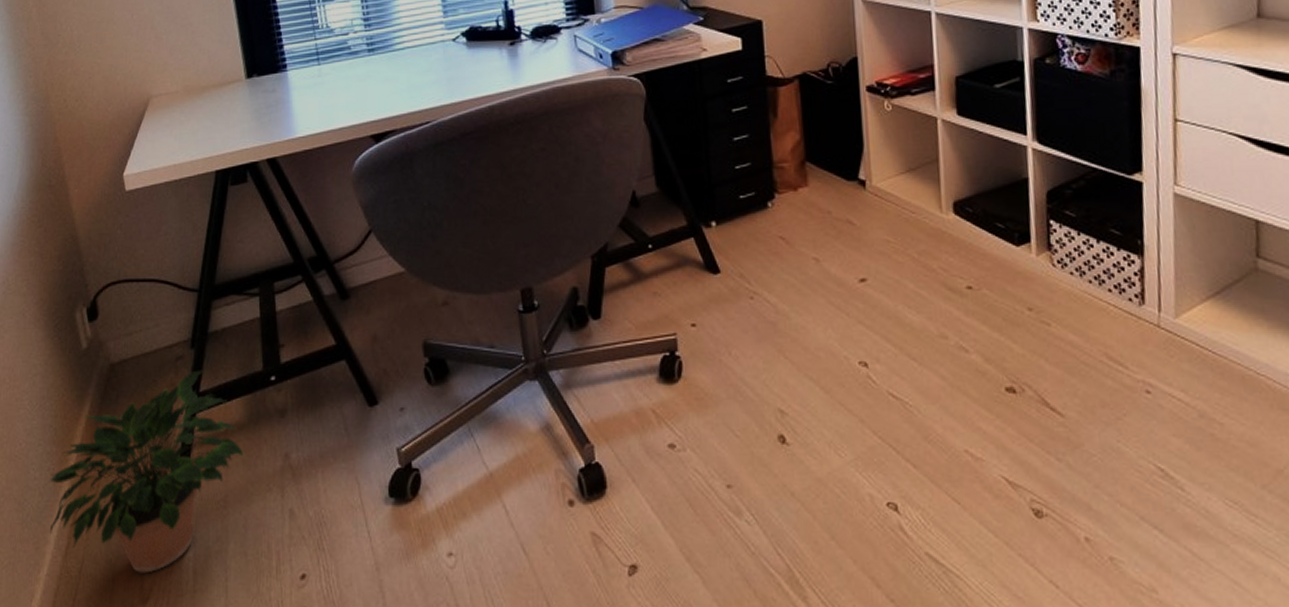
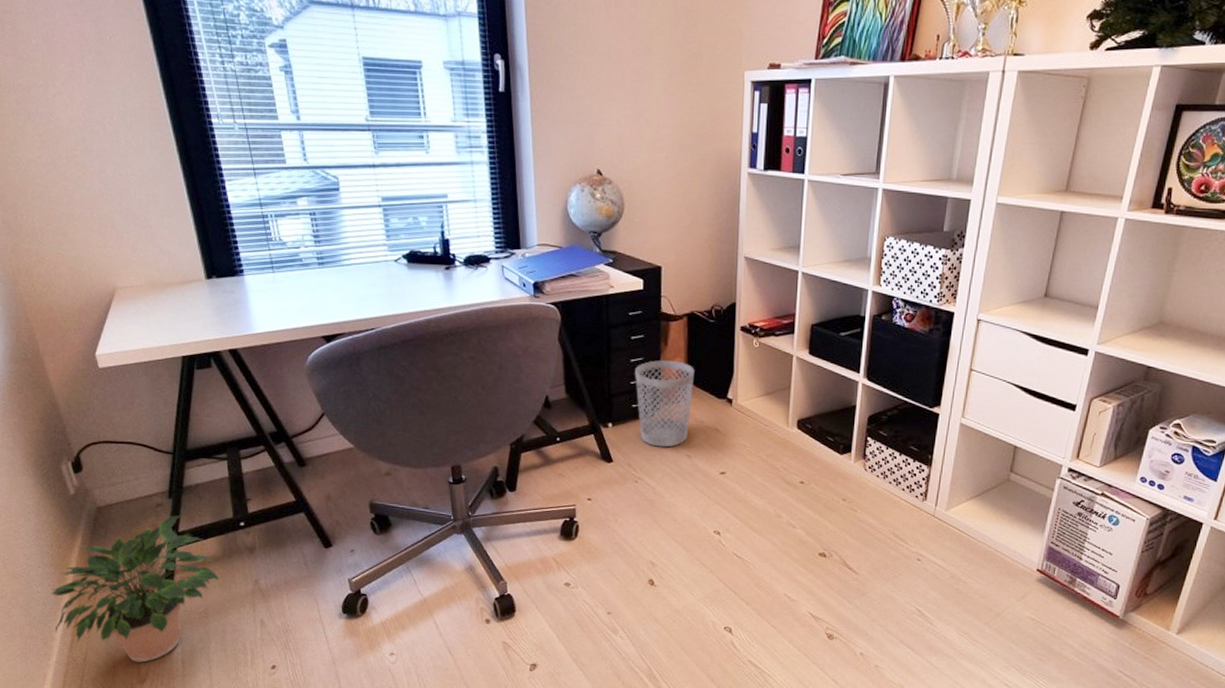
wastebasket: none [740,136,815,250] -> present [635,360,695,447]

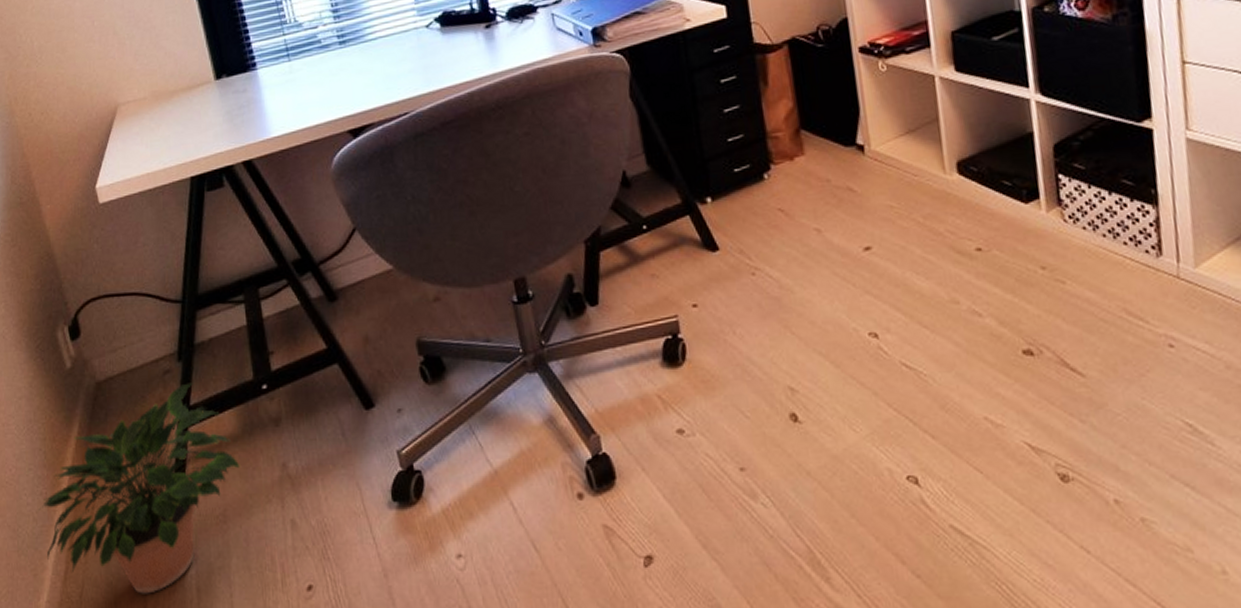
wastebasket: present [635,360,695,447] -> none [731,103,813,223]

